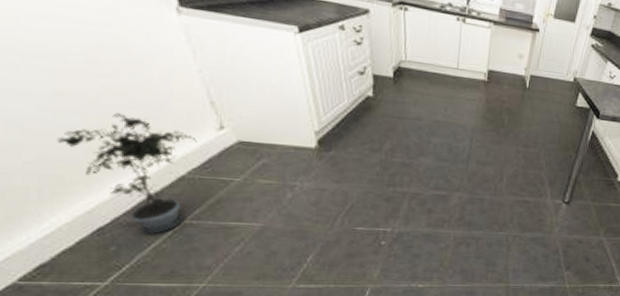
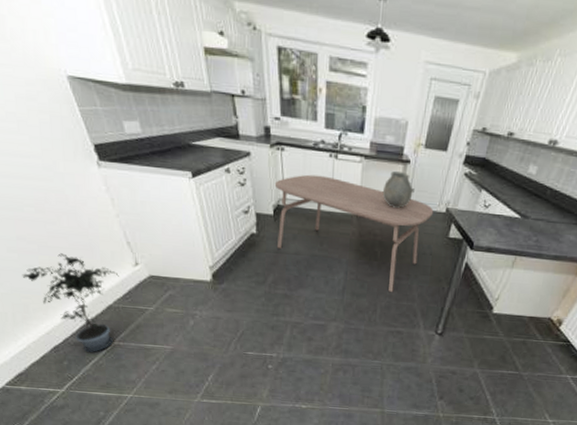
dining table: none [395,36,562,160] -> present [274,174,434,292]
ceramic pot: none [511,38,543,76] -> present [382,170,415,208]

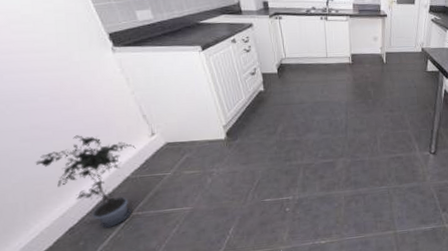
dining table: present [274,174,434,292] -> none [276,35,412,124]
ceramic pot: present [382,170,415,208] -> none [368,23,394,53]

